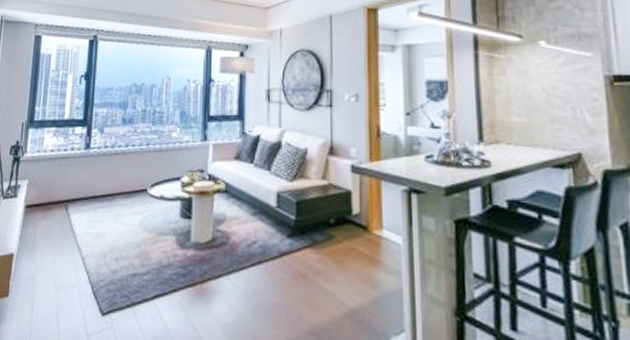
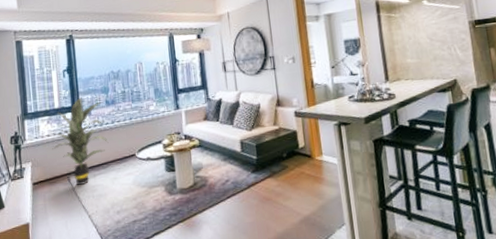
indoor plant: none [54,110,120,217] -> present [52,97,109,185]

